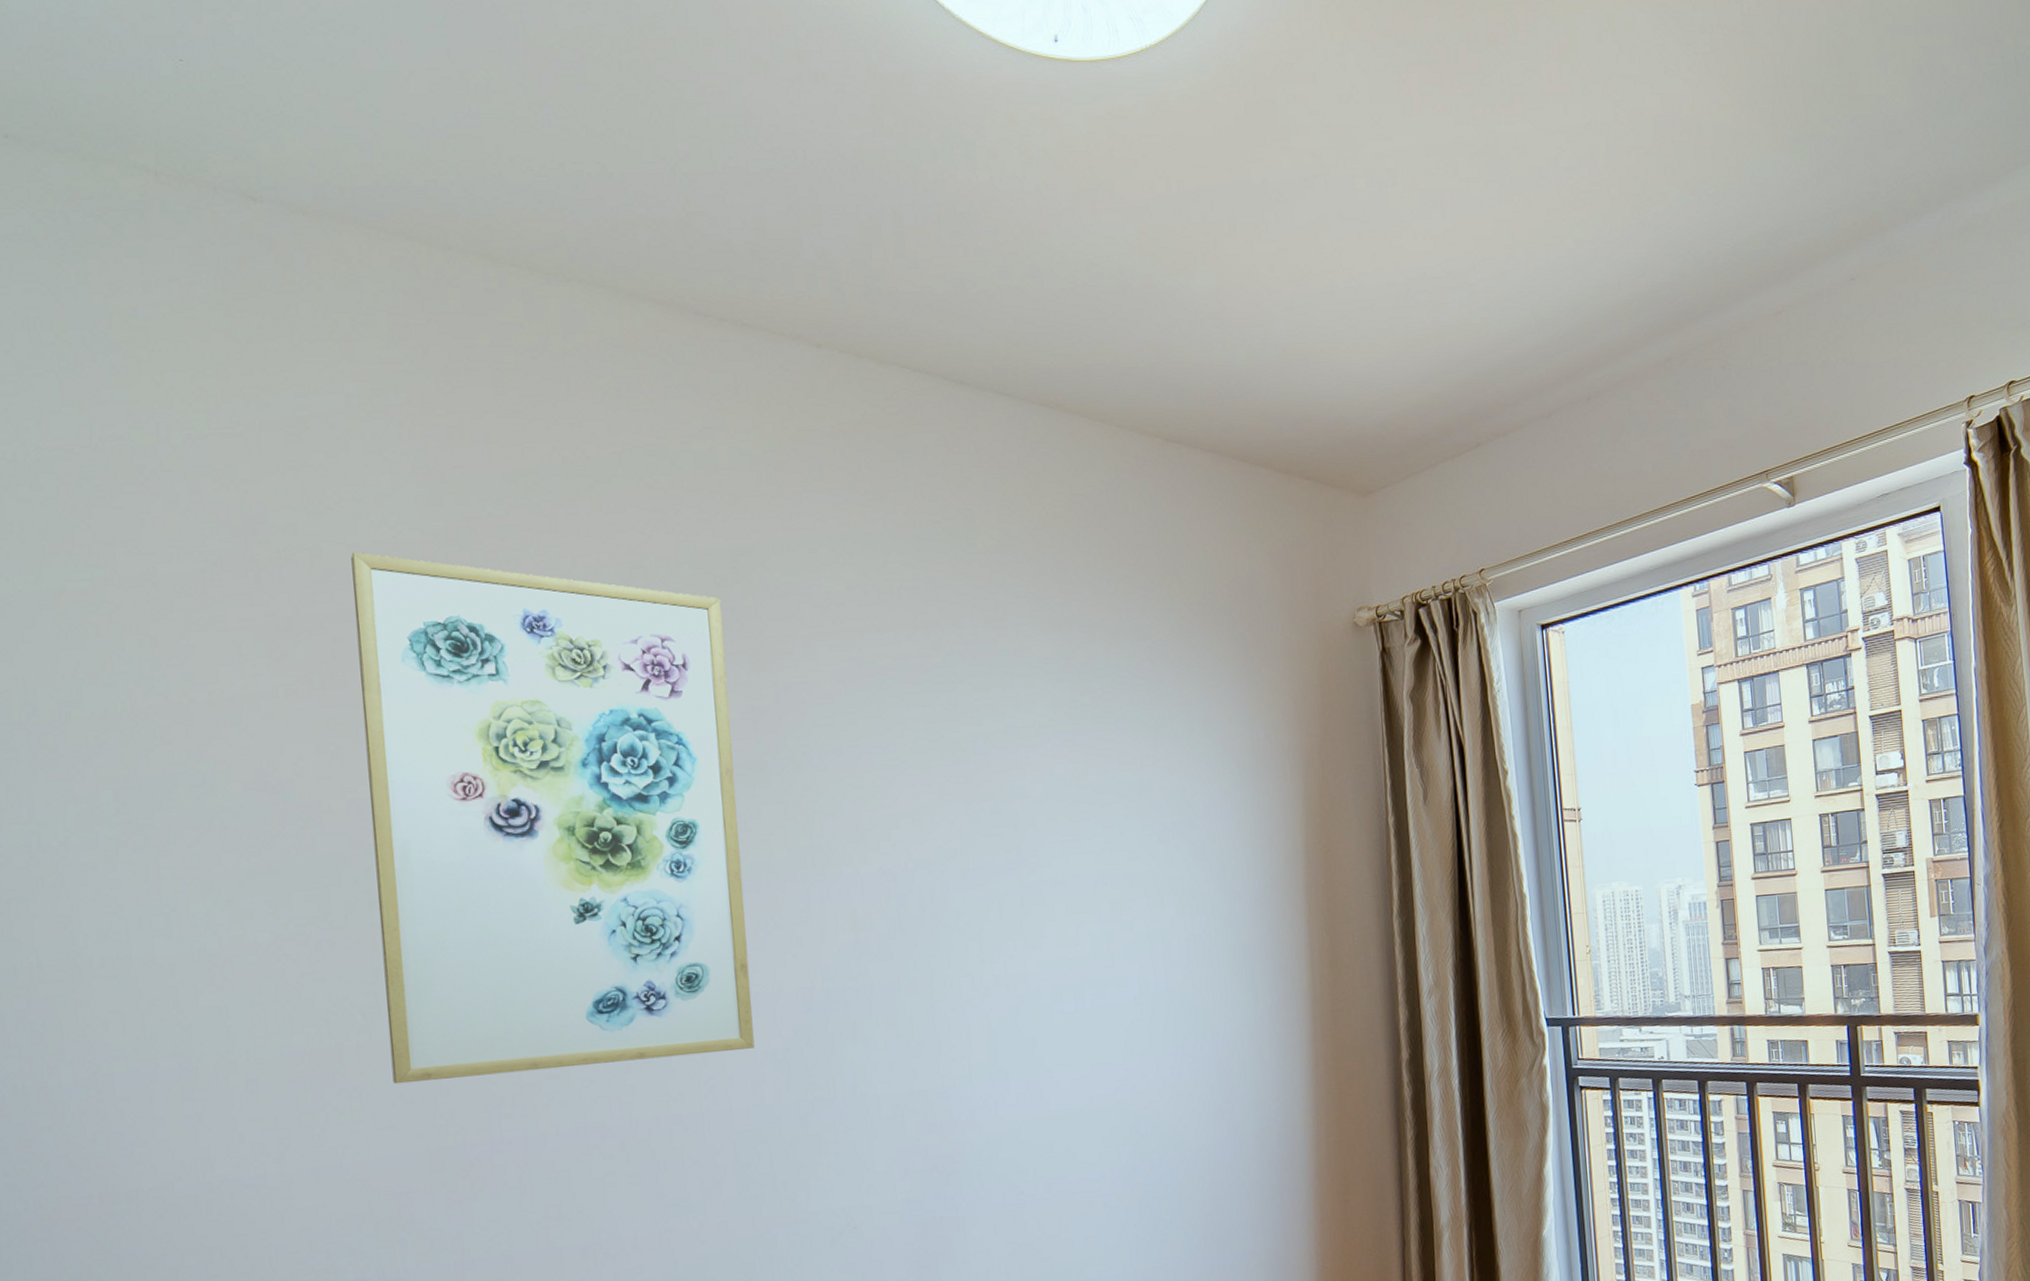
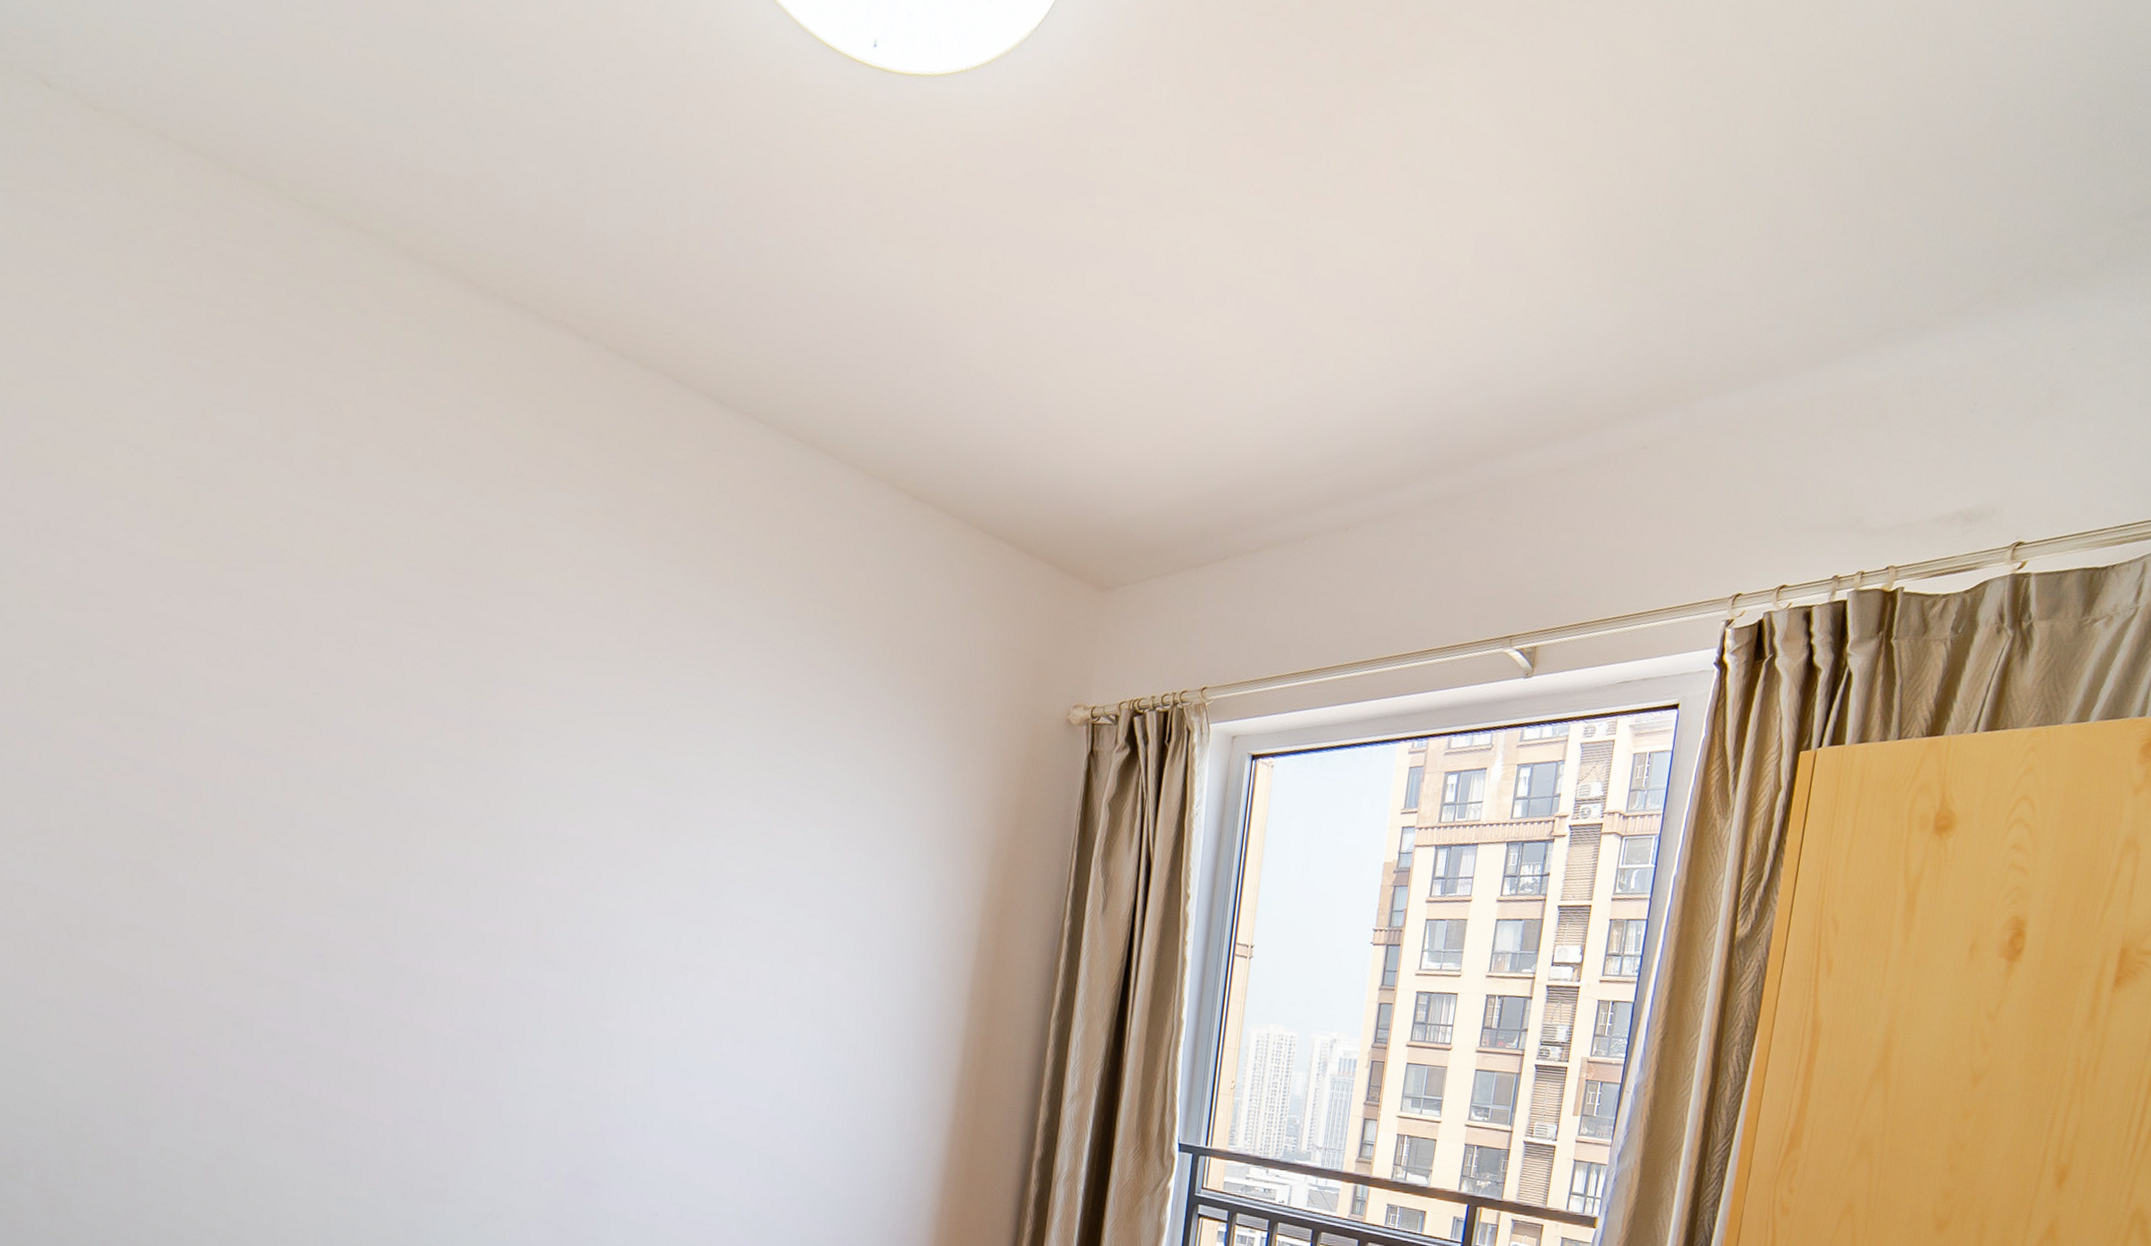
wall art: present [351,551,755,1085] -> none [90,473,454,1032]

